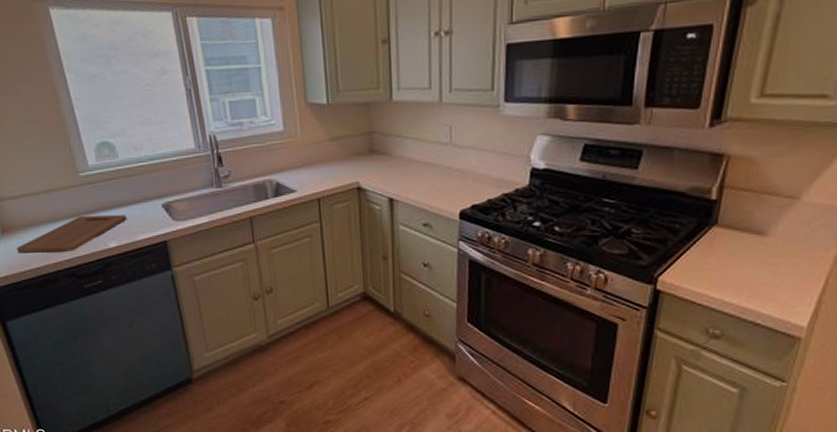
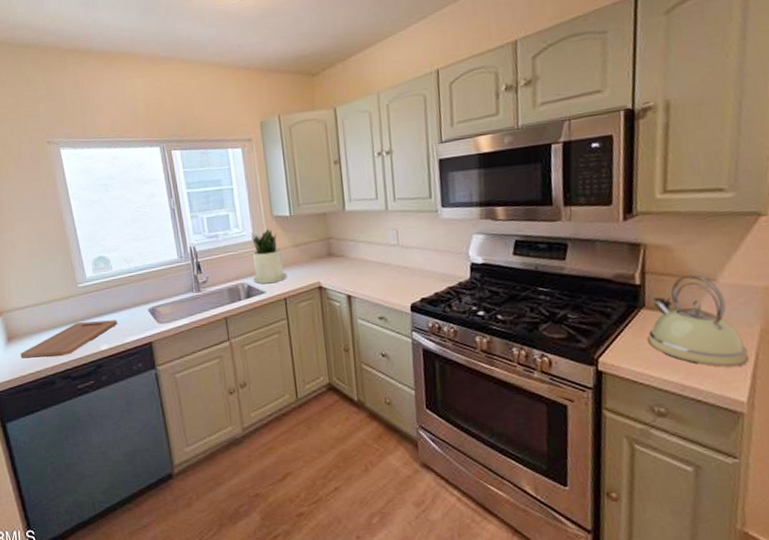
planter: none [280,117,322,182] -> present [250,228,288,284]
kettle: none [713,191,819,291] -> present [646,275,750,367]

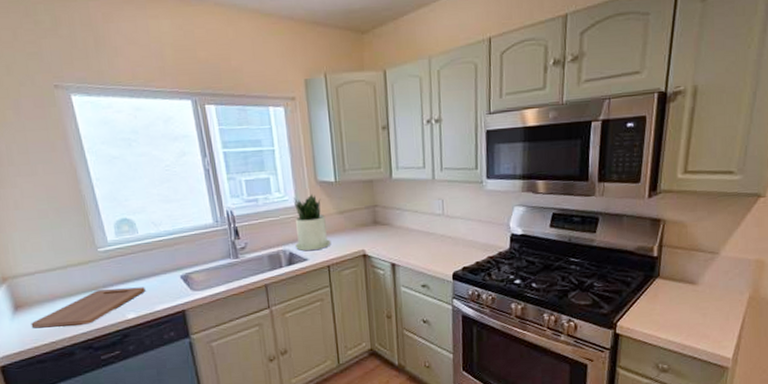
kettle: present [646,275,750,367] -> none [658,248,738,329]

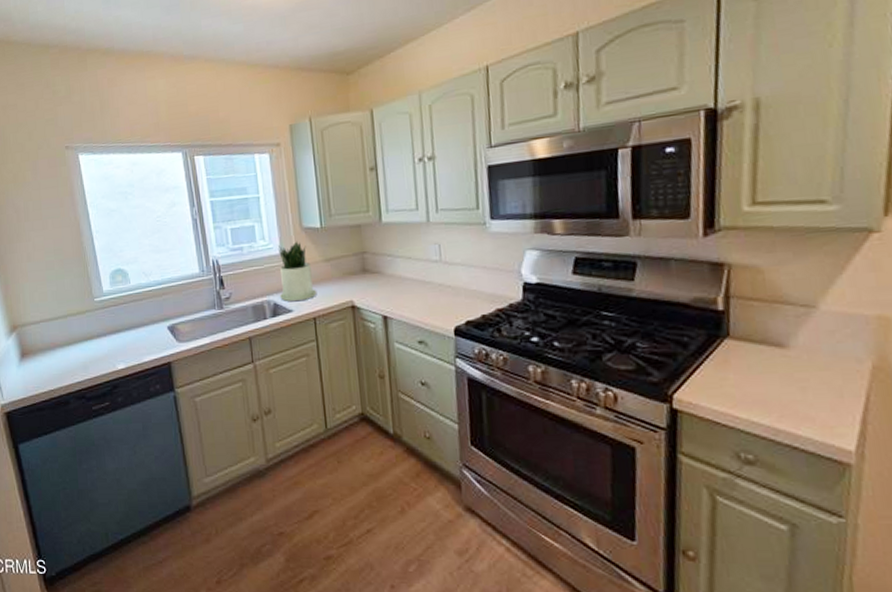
cutting board: present [31,287,146,329] -> none [34,337,135,376]

